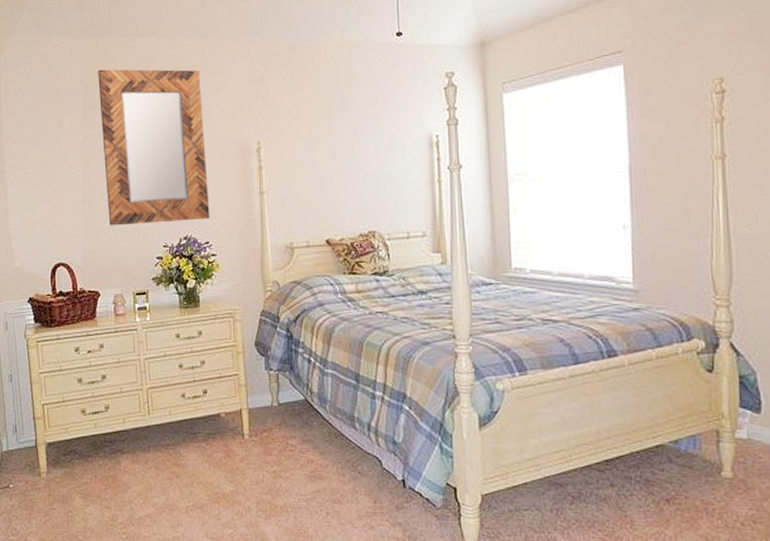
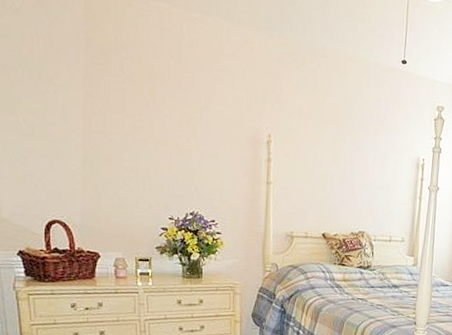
home mirror: present [98,69,210,226] -> none [103,25,218,199]

